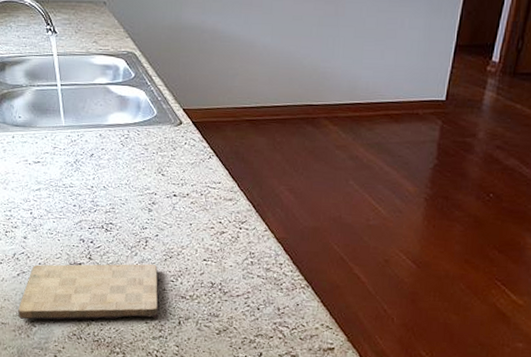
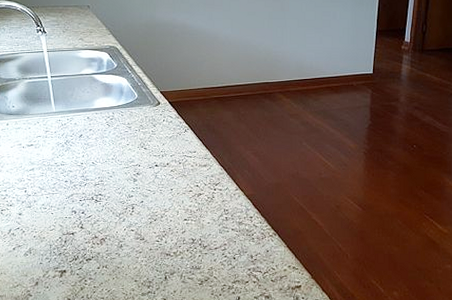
cutting board: present [17,263,160,320] -> none [13,227,147,290]

